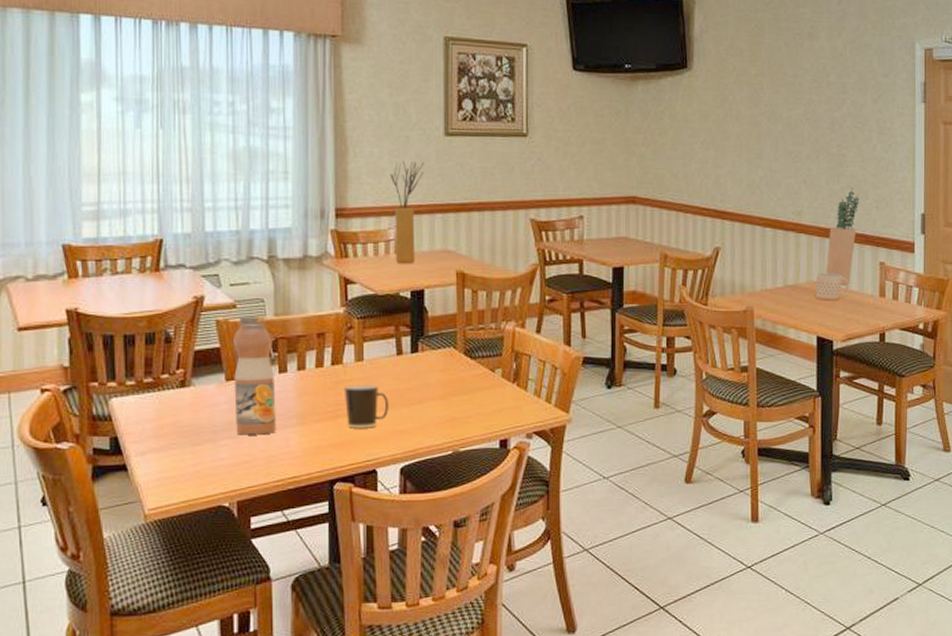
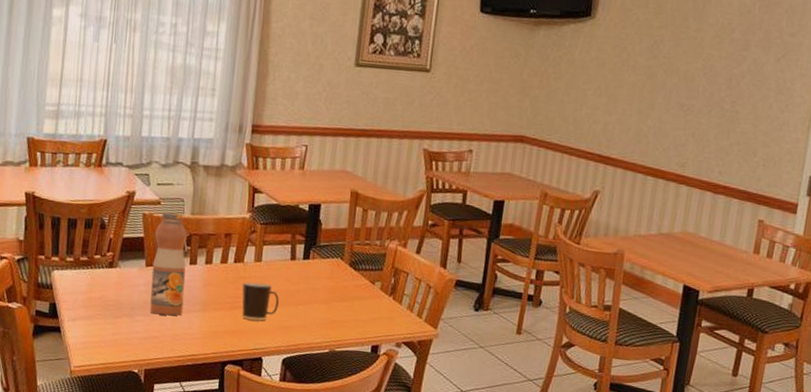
vase: present [390,161,424,264] -> none [299,87,334,181]
mug: present [814,273,850,302] -> none [686,224,725,254]
vase: present [826,187,860,286] -> none [702,144,747,240]

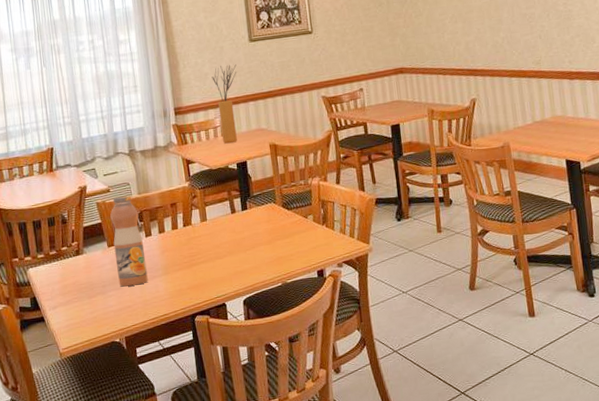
mug: present [242,282,279,321] -> none [194,238,230,273]
vase: none [299,87,334,181] -> present [211,64,237,144]

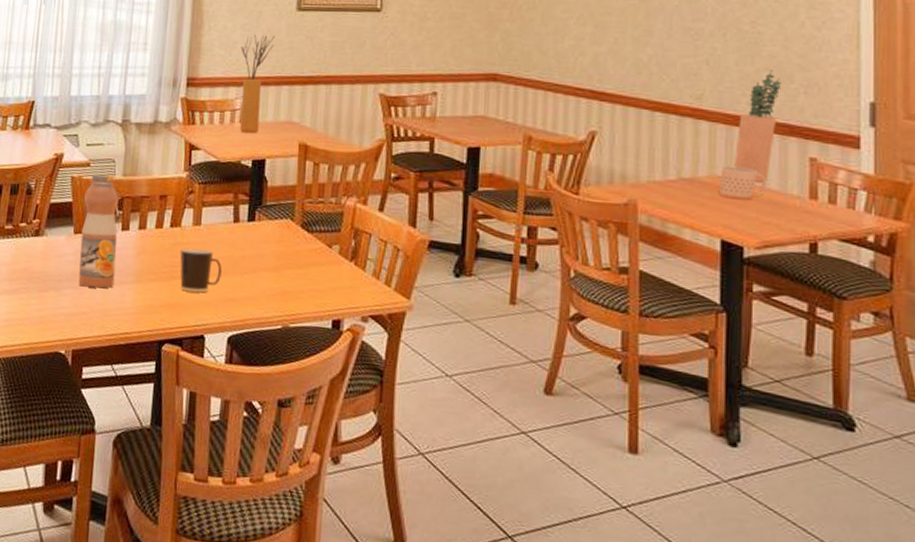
mug: none [194,238,230,273] -> present [179,248,222,293]
mug: none [559,107,589,131] -> present [718,166,767,202]
vase: none [565,35,589,117] -> present [734,70,782,184]

